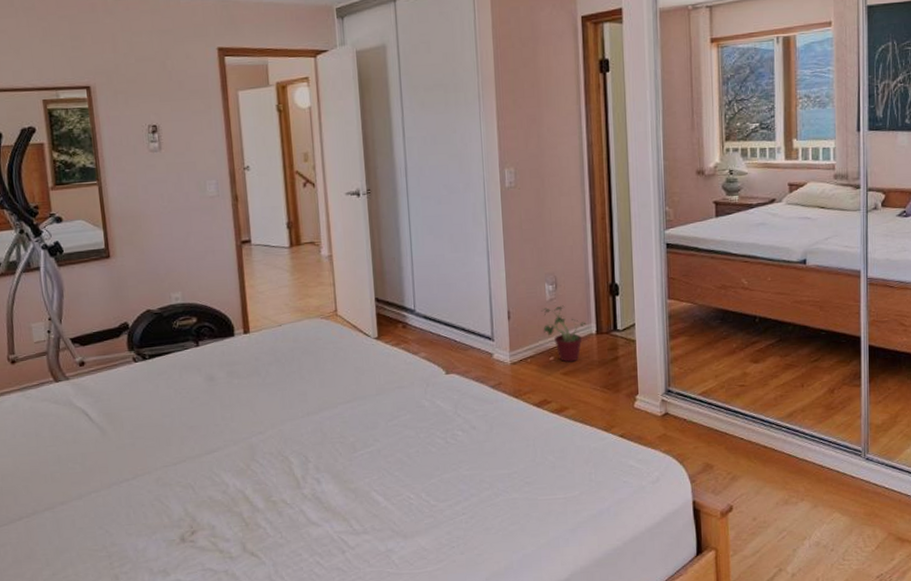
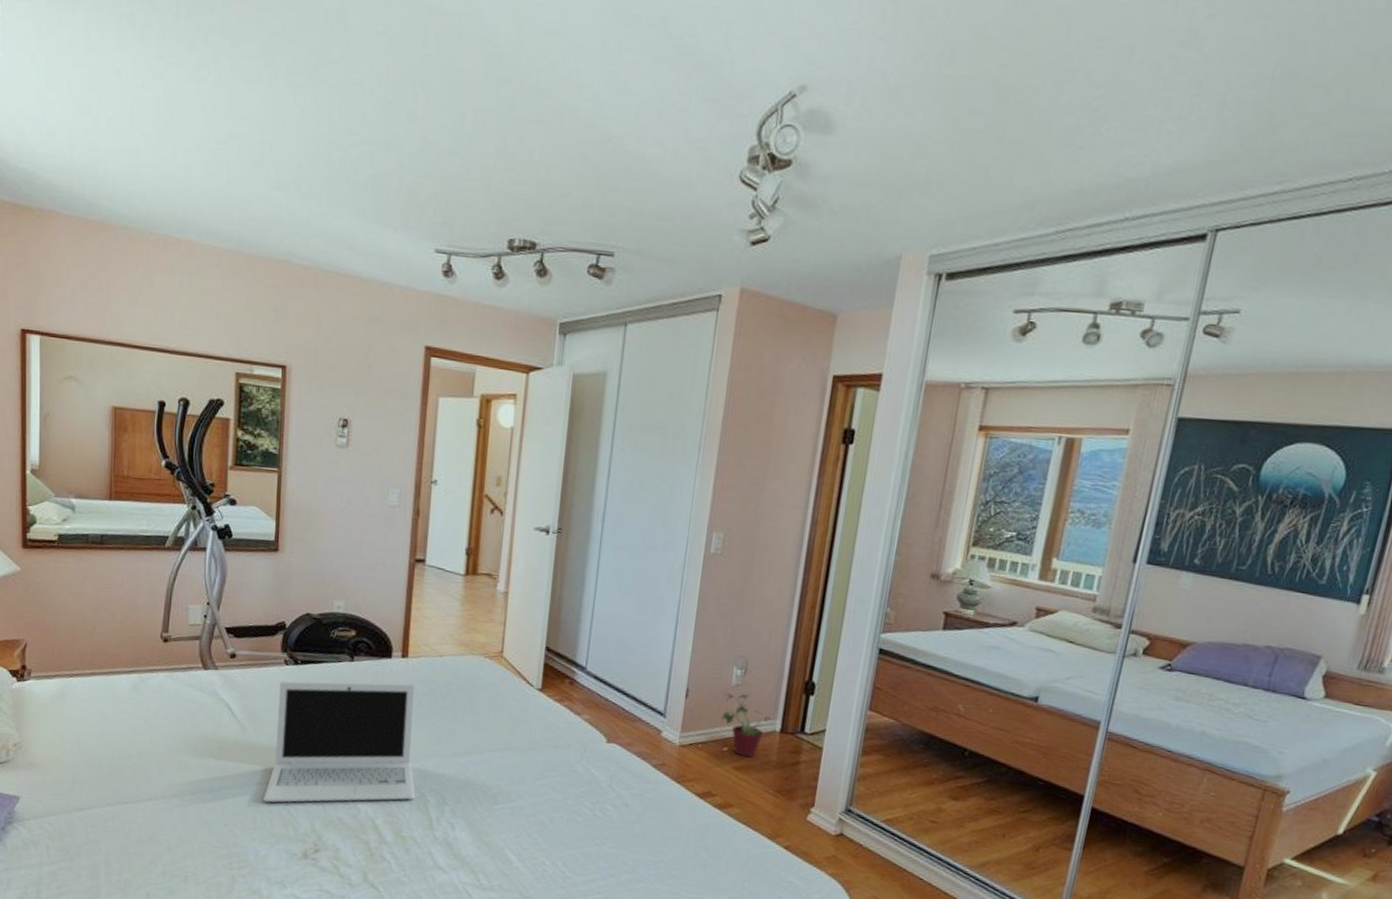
laptop: none [132,356,279,497] -> present [263,681,416,803]

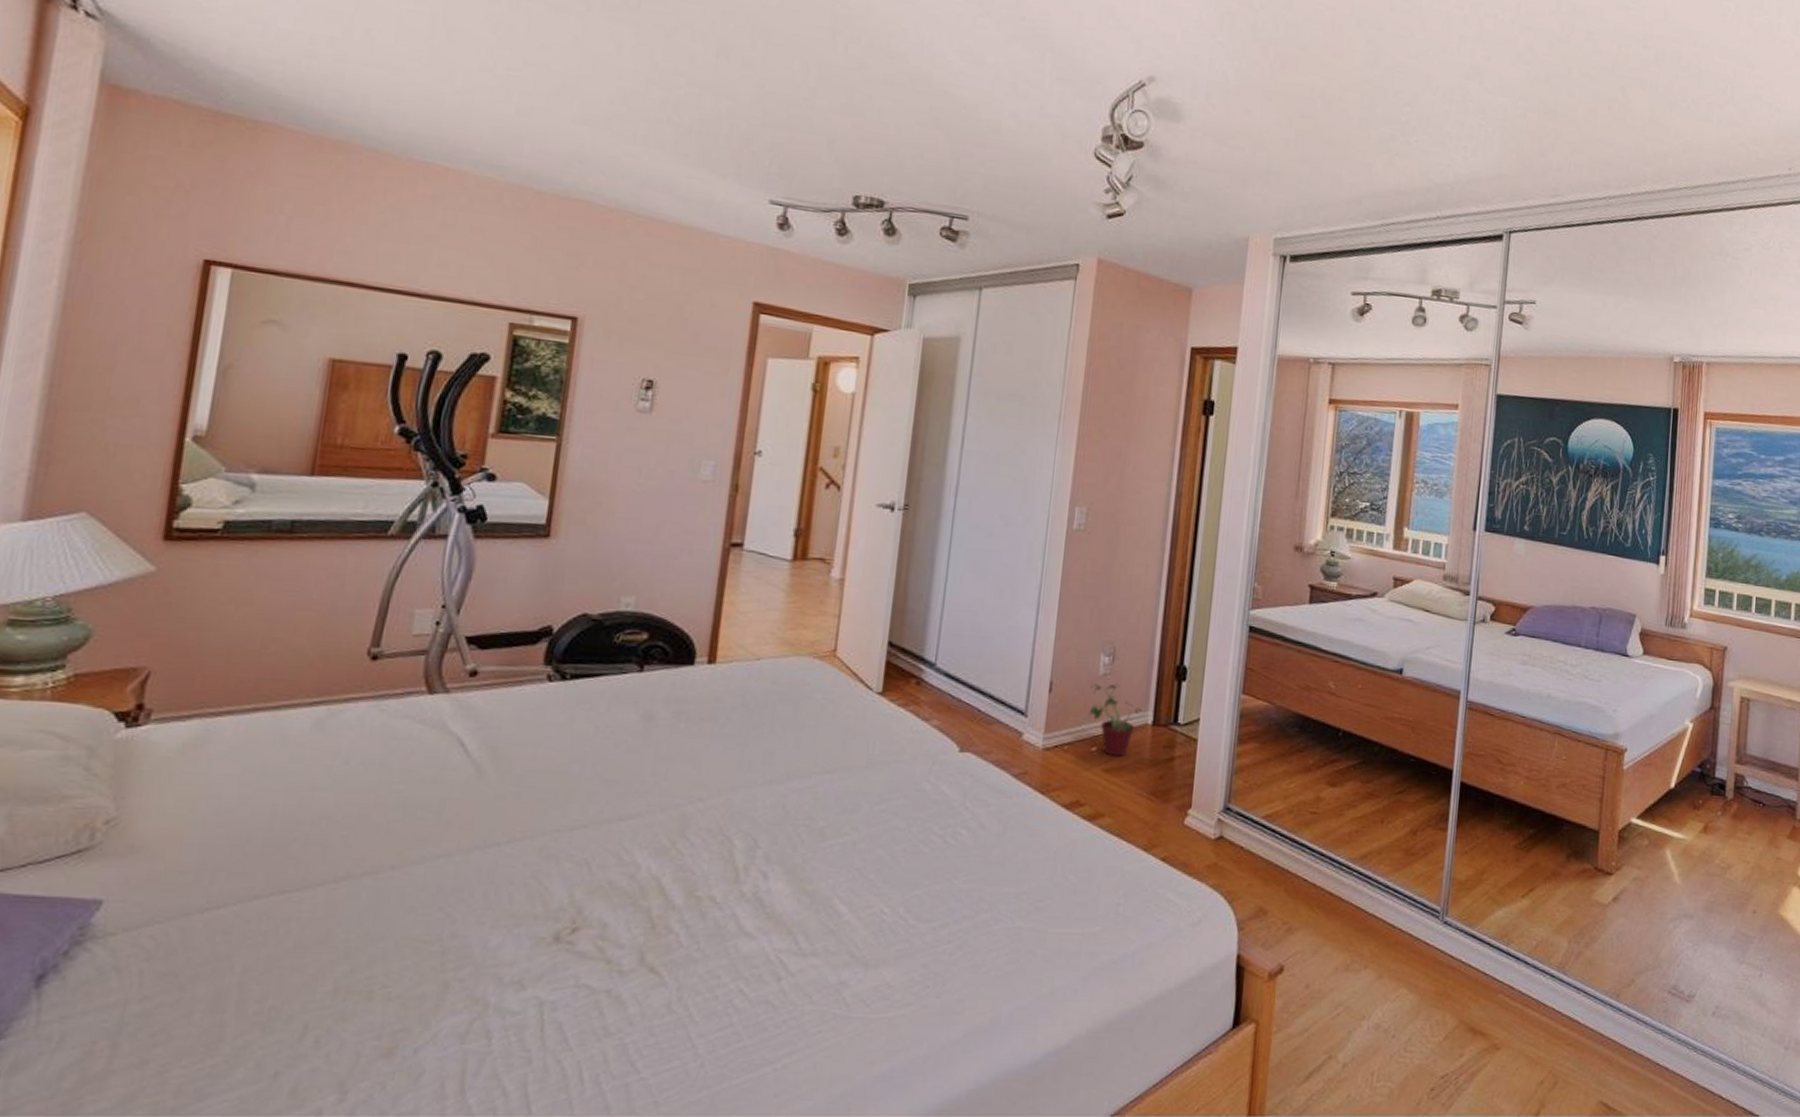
laptop: present [263,681,416,803] -> none [501,696,724,870]

